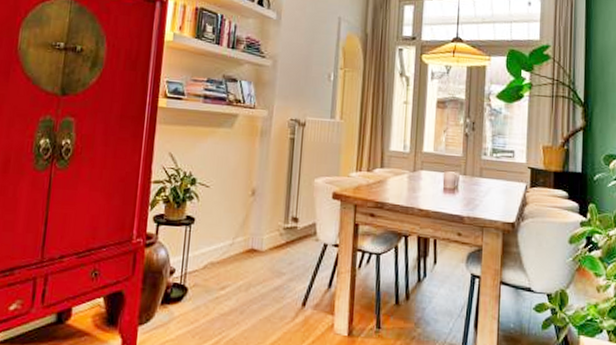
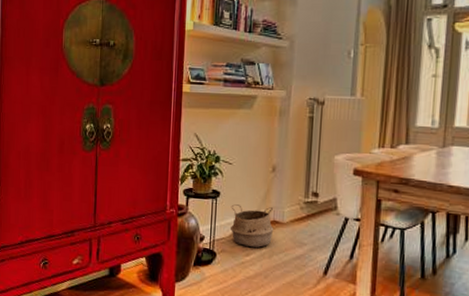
woven basket: none [205,231,252,279] -> present [231,204,274,248]

